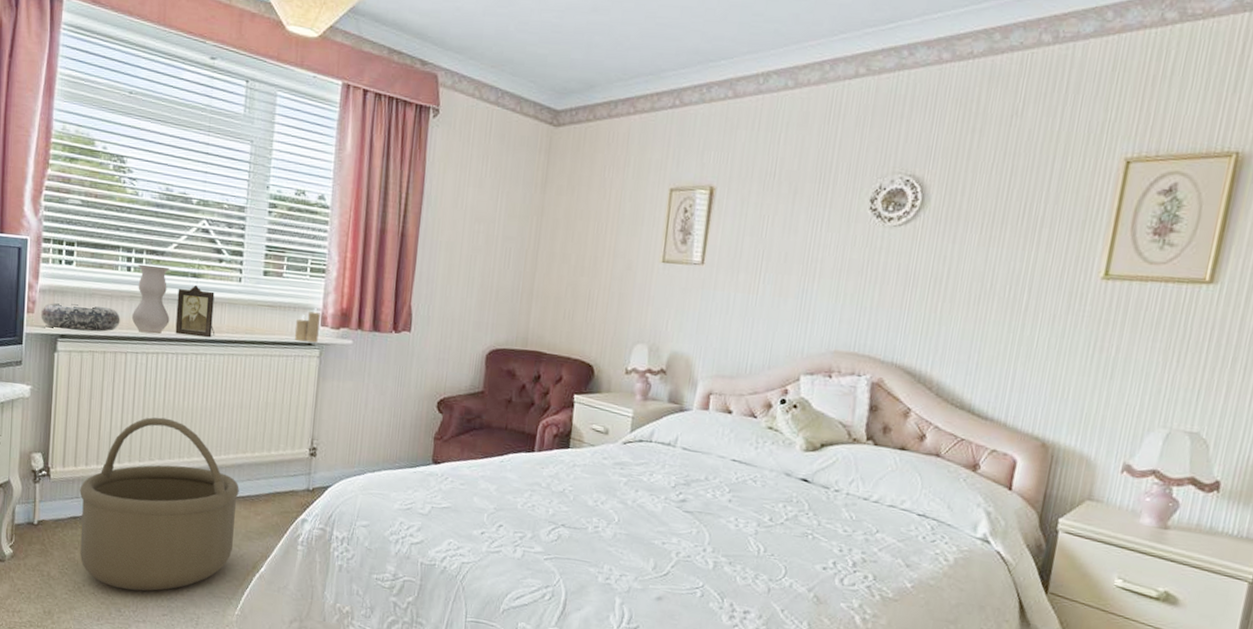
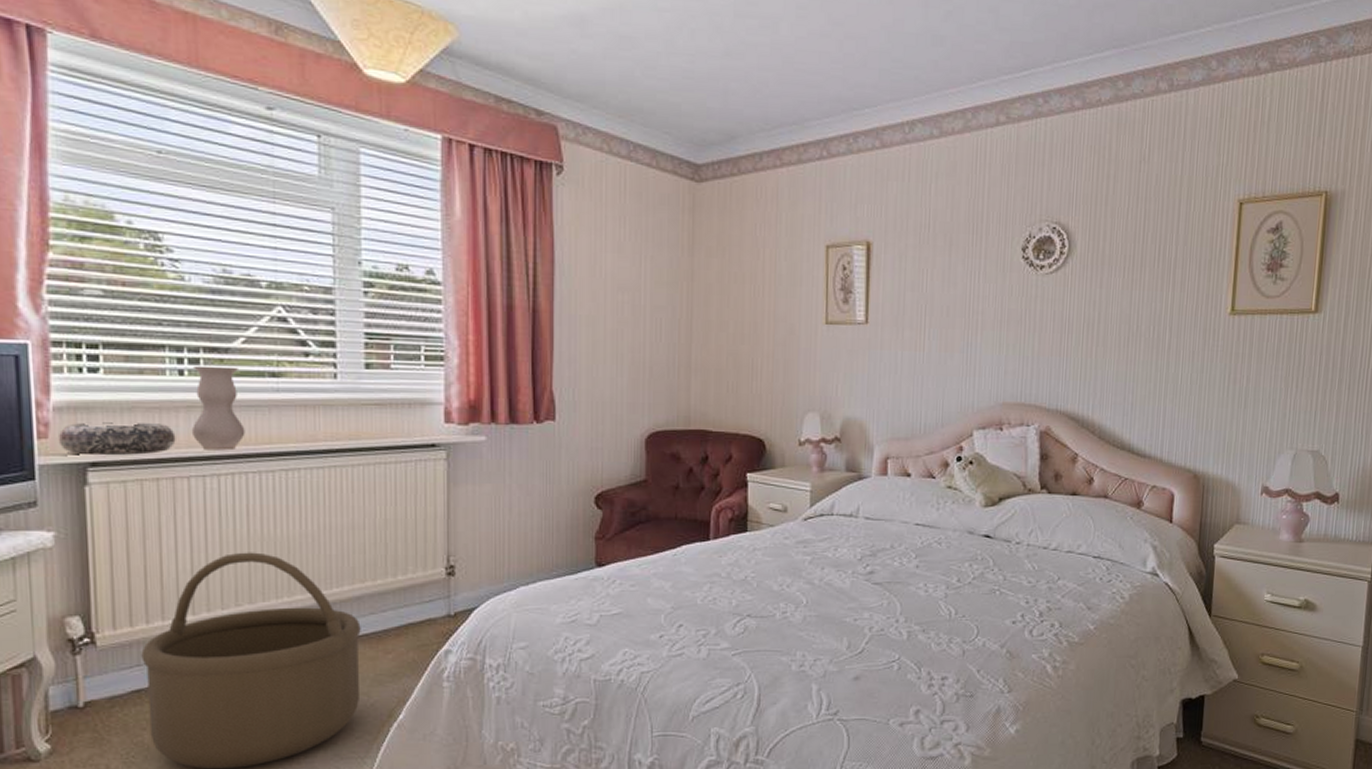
photo frame: present [175,286,215,338] -> none [252,387,309,449]
candle: present [294,308,321,343] -> none [412,403,444,444]

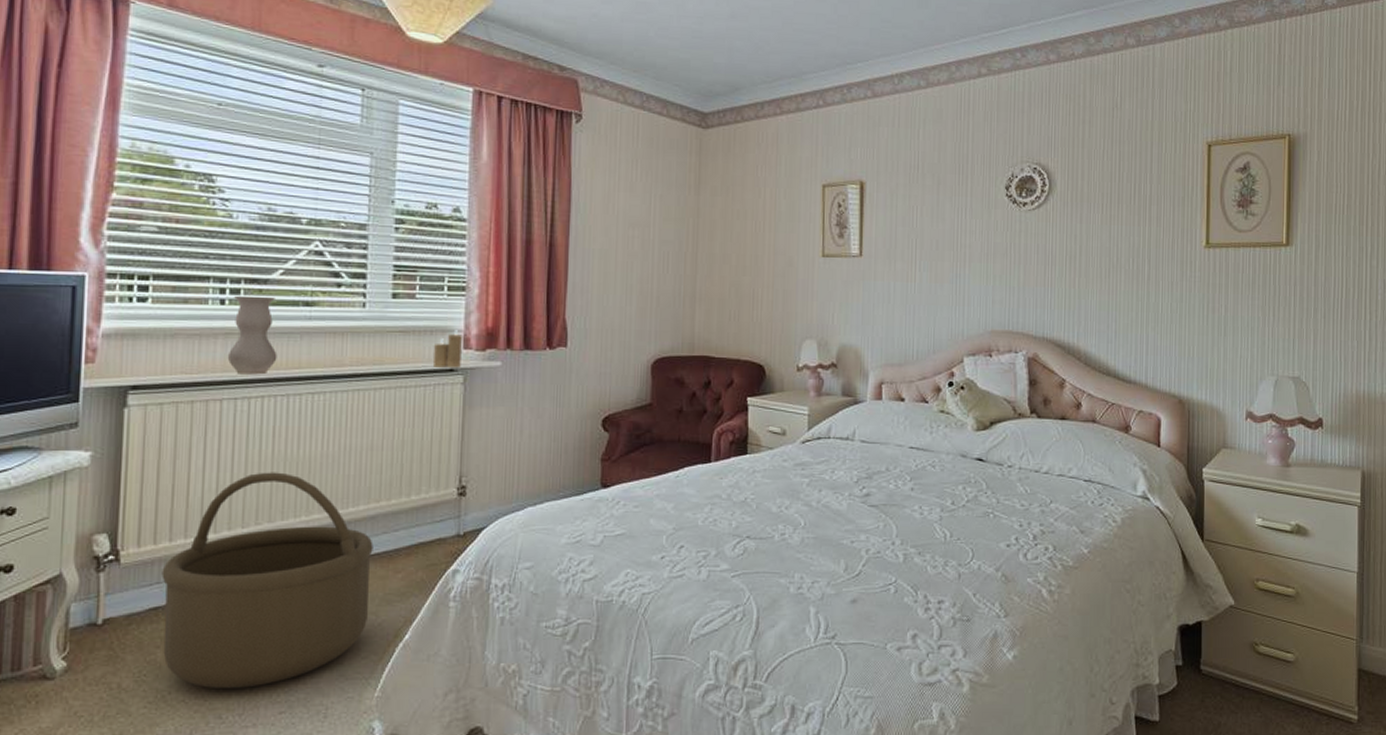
decorative bowl: present [57,422,176,456] -> none [103,348,213,380]
candle: none [412,403,444,444] -> present [432,330,463,369]

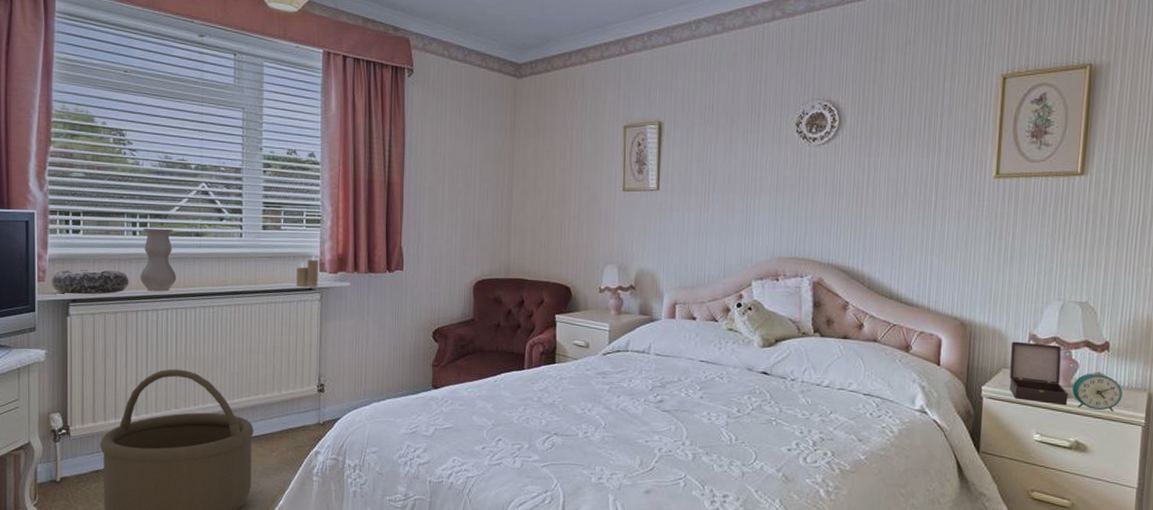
decorative bowl: none [103,348,213,380] -> present [51,270,129,295]
jewelry box: none [1228,419,1287,487] -> present [1009,341,1068,406]
alarm clock: none [1290,450,1338,492] -> present [1072,372,1122,411]

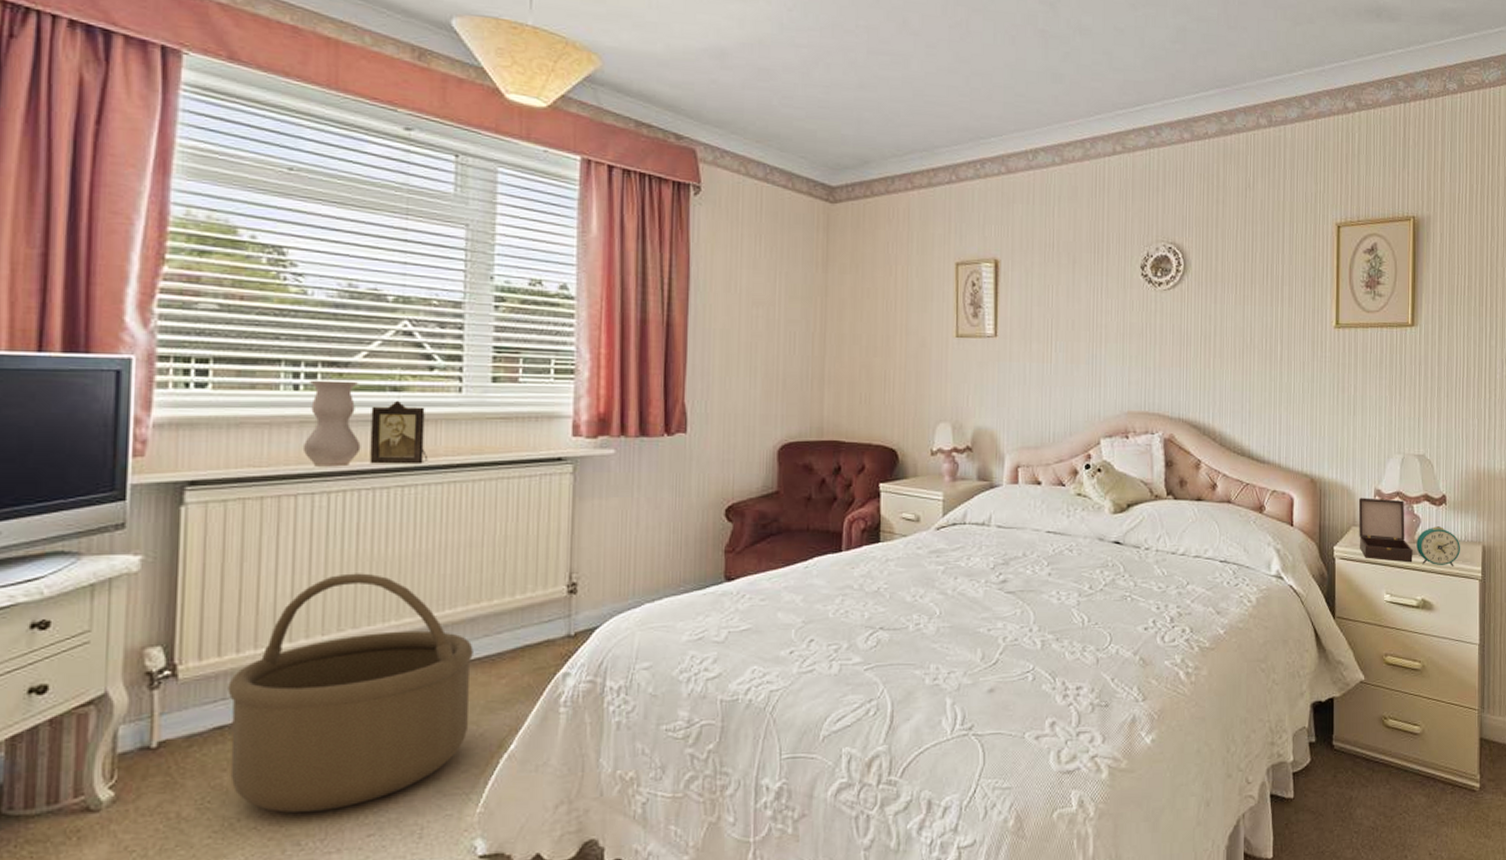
decorative bowl: present [51,270,129,295] -> none [155,439,285,474]
photo frame: none [182,244,221,291] -> present [369,401,429,464]
candle: present [295,256,319,288] -> none [538,416,572,458]

